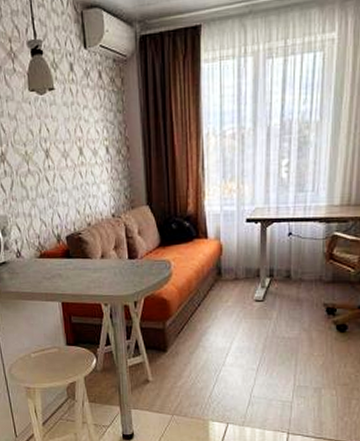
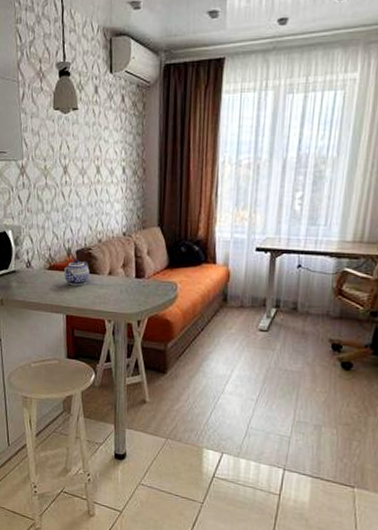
teapot: none [54,244,82,272] -> present [63,259,90,286]

